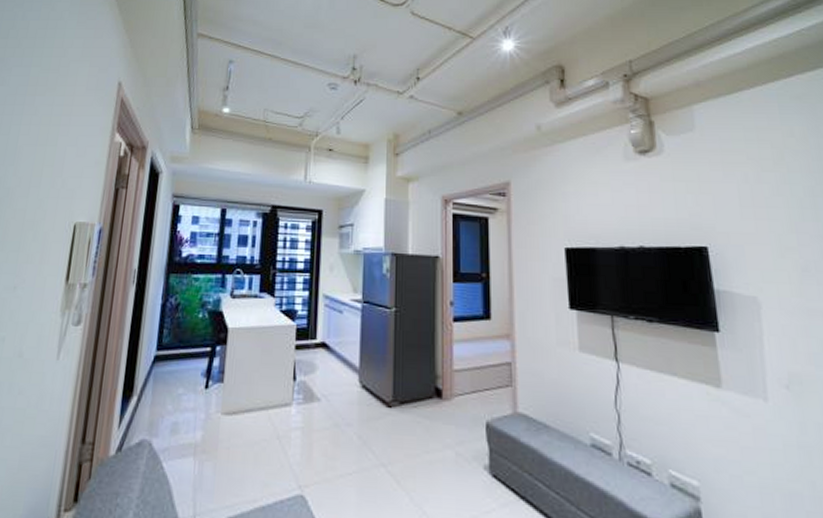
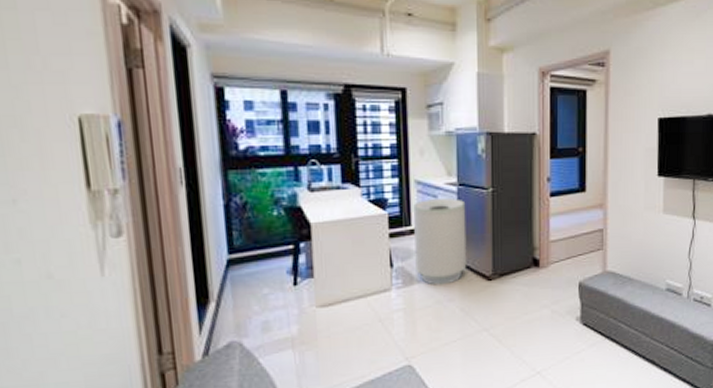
trash can: none [317,314,369,406] -> present [413,198,467,285]

